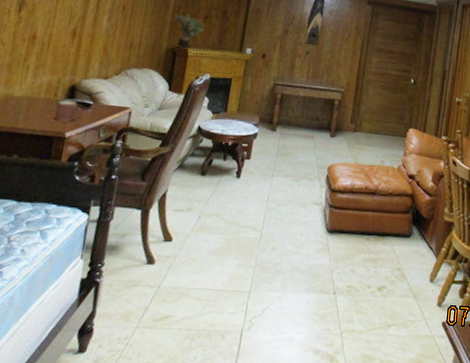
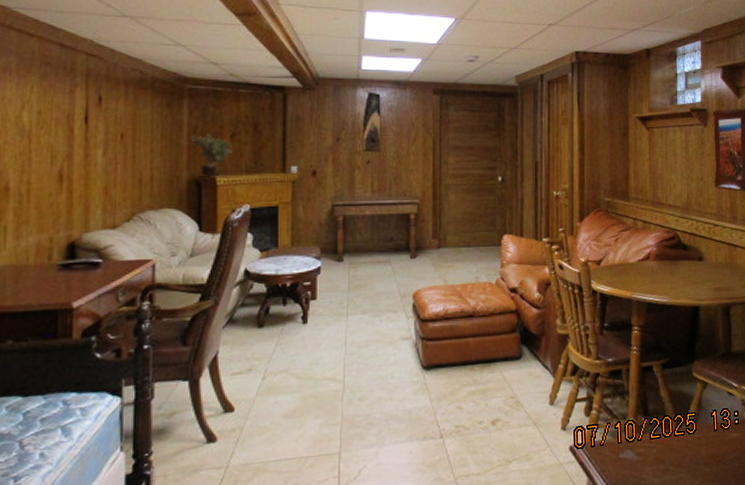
mug: present [54,100,83,122] -> none [52,261,90,289]

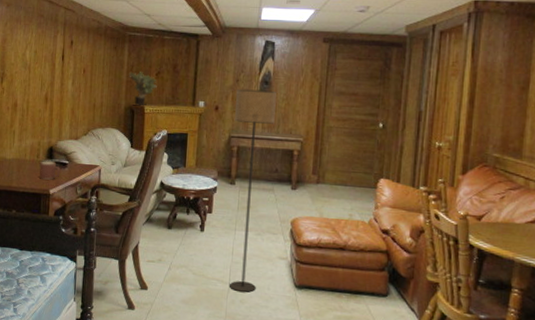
mug: none [52,261,90,289] -> present [39,160,61,180]
floor lamp: none [338,149,386,389] -> present [230,89,277,293]

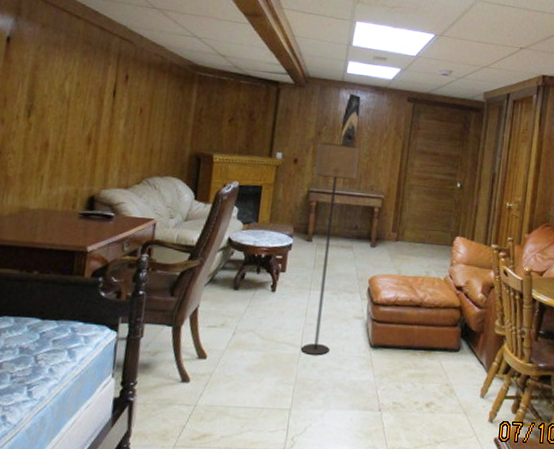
mug: present [39,160,61,180] -> none [74,211,104,235]
potted plant: present [128,72,157,106] -> none [195,116,230,154]

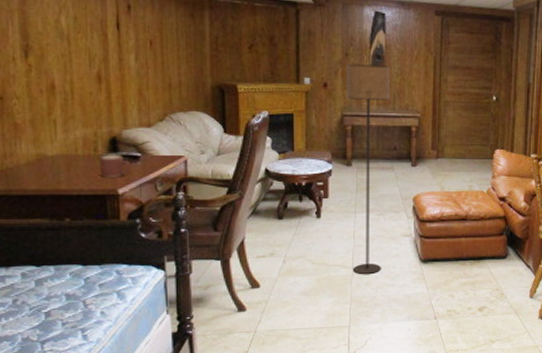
mug: none [74,211,104,235] -> present [99,154,131,177]

